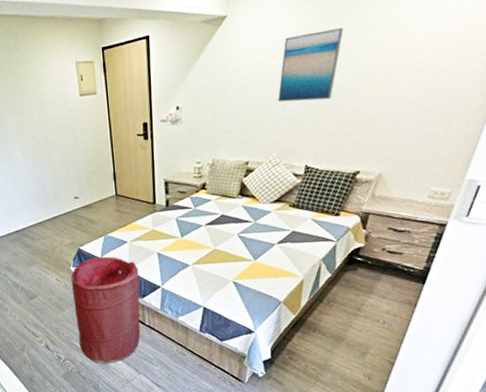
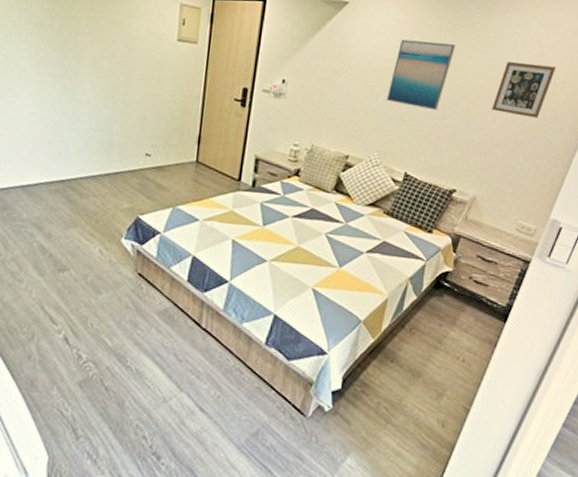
laundry hamper: present [71,256,141,363] -> none [110,231,206,373]
picture frame: none [390,20,463,85] -> present [492,61,557,118]

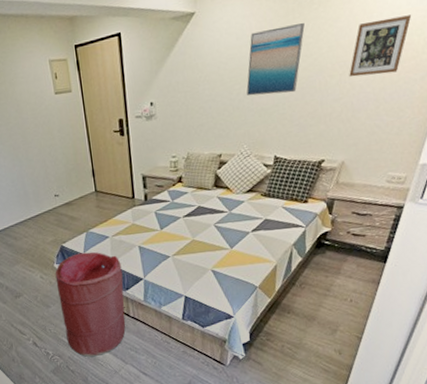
laundry hamper: none [110,231,206,373] -> present [55,251,126,357]

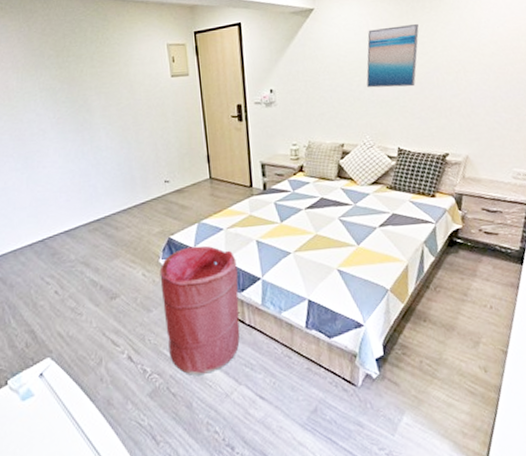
picture frame: present [349,15,412,77] -> none [464,22,517,75]

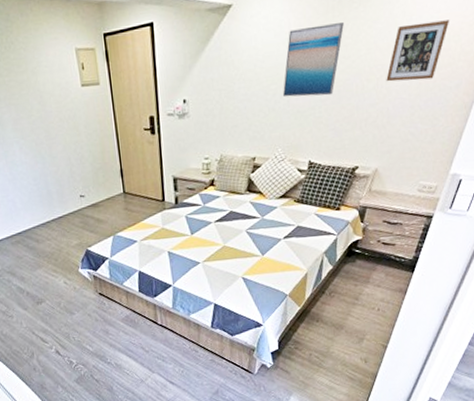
laundry hamper: present [159,245,240,375] -> none [79,256,153,366]
picture frame: none [464,22,517,75] -> present [386,20,450,82]

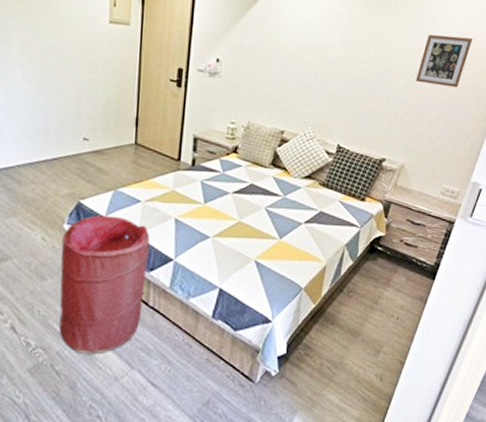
laundry hamper: none [79,256,153,366] -> present [59,215,150,354]
wall art: present [283,23,344,97] -> none [318,15,380,84]

